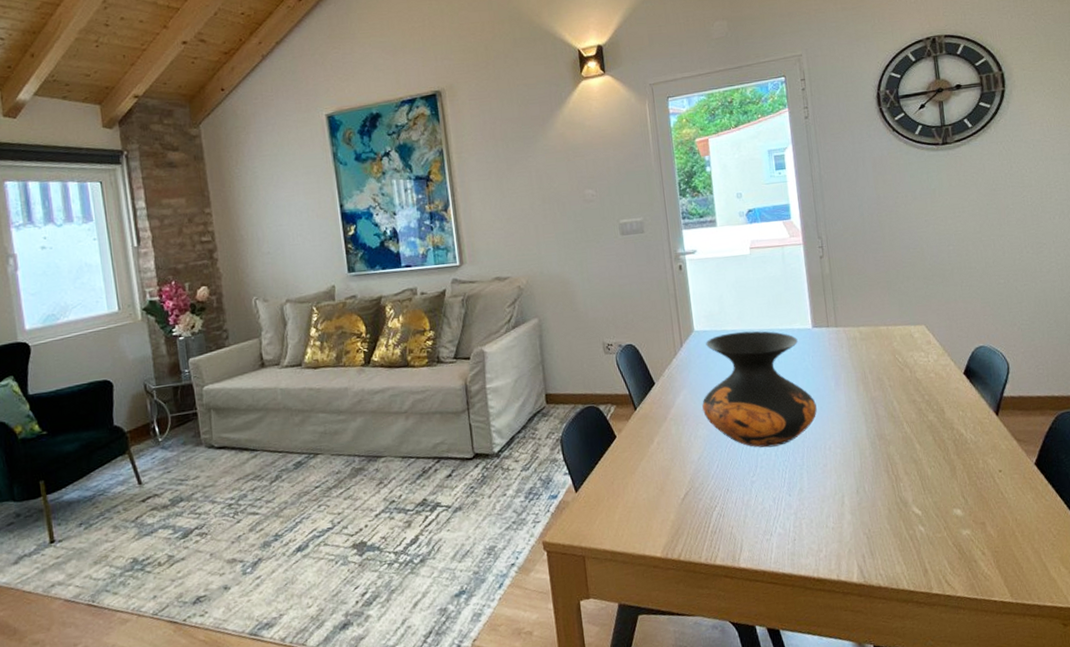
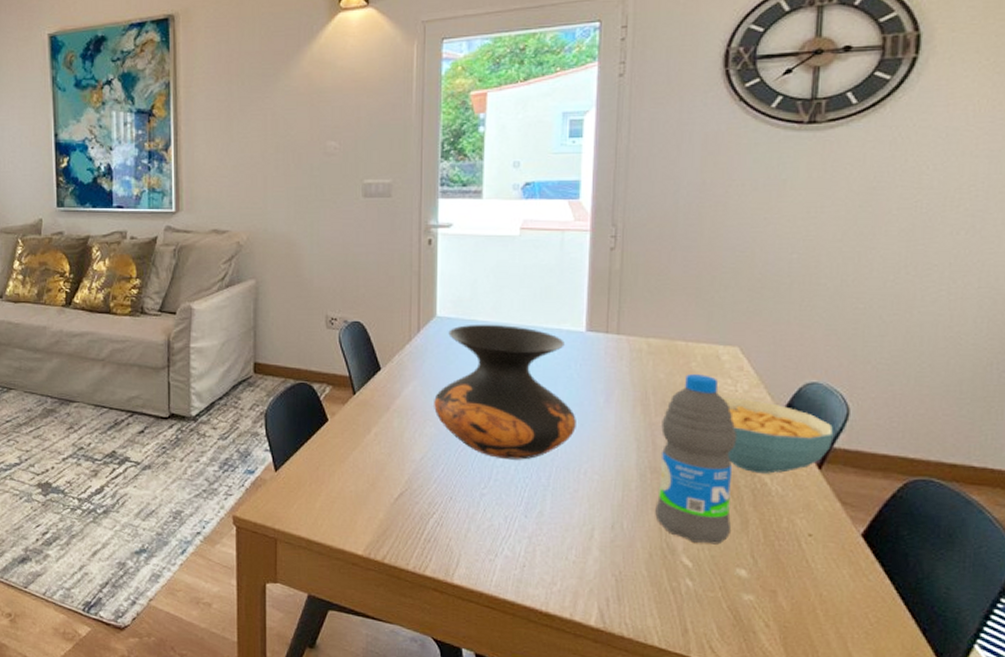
water bottle: none [879,351,944,493] -> present [655,374,738,545]
cereal bowl: none [919,366,1002,427] -> present [721,396,834,474]

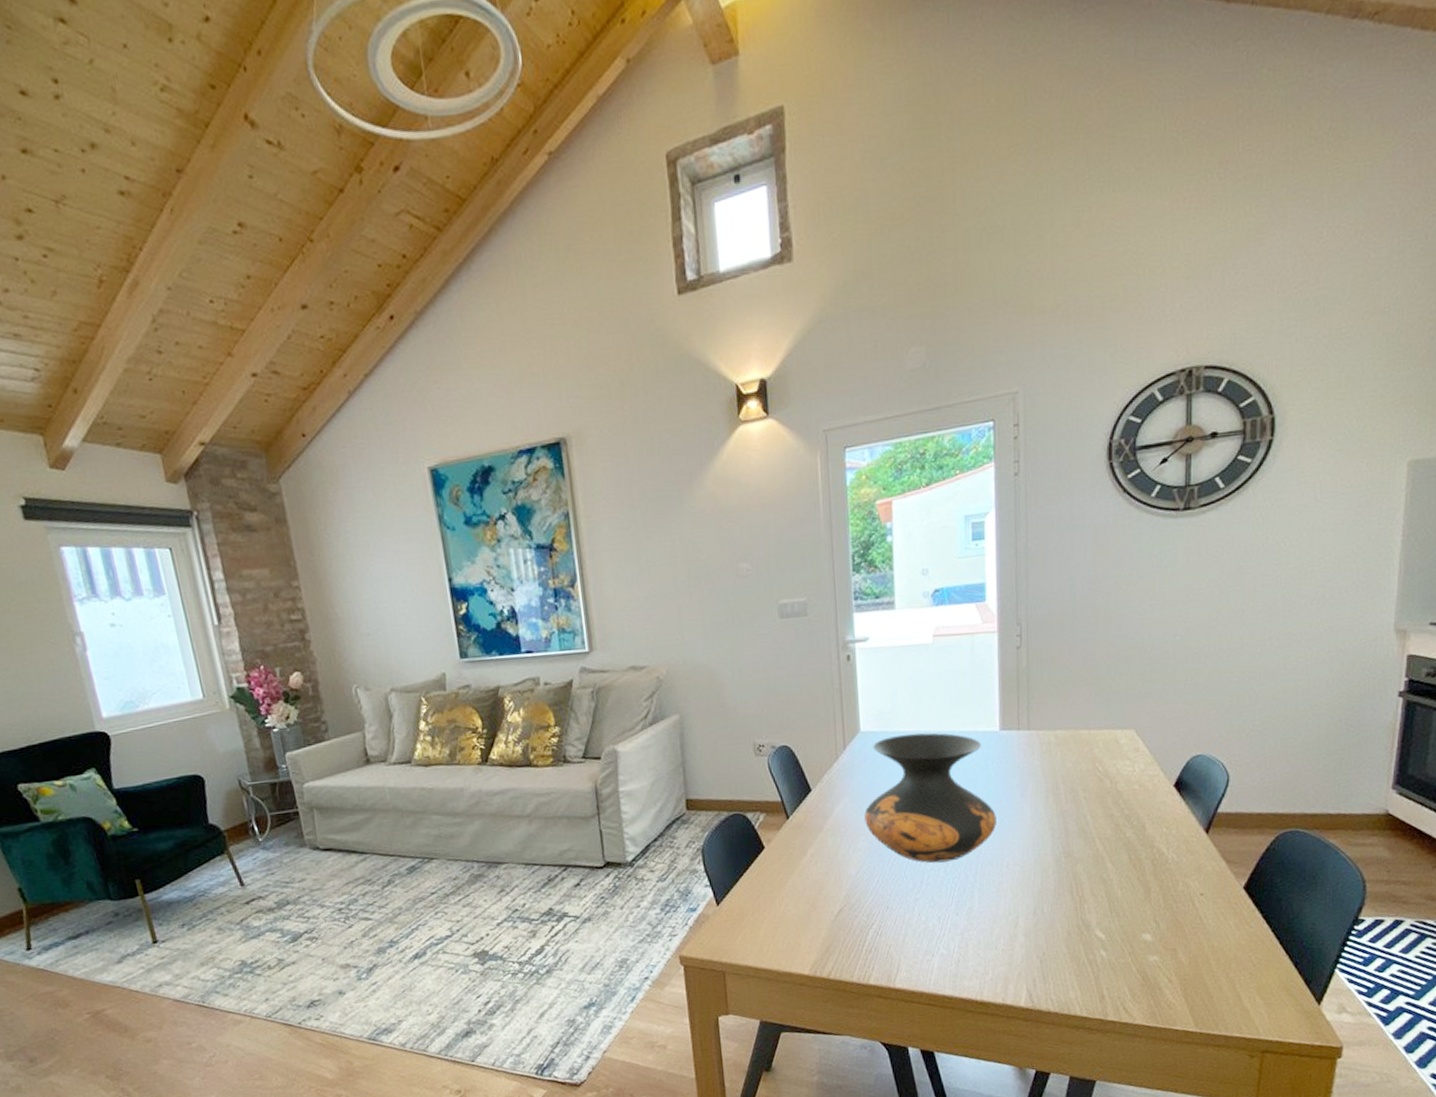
water bottle: present [655,374,738,545] -> none [1071,759,1137,916]
cereal bowl: present [721,396,834,474] -> none [1122,777,1218,845]

